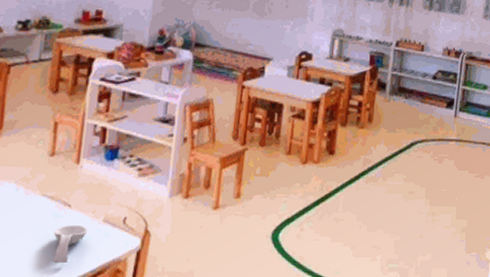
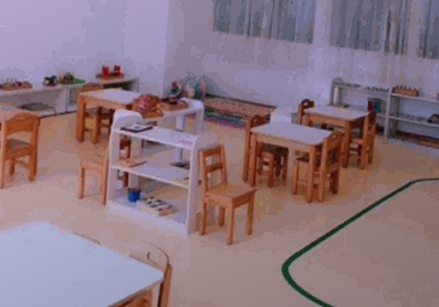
spoon rest: present [52,225,88,264] -> none [85,260,116,295]

